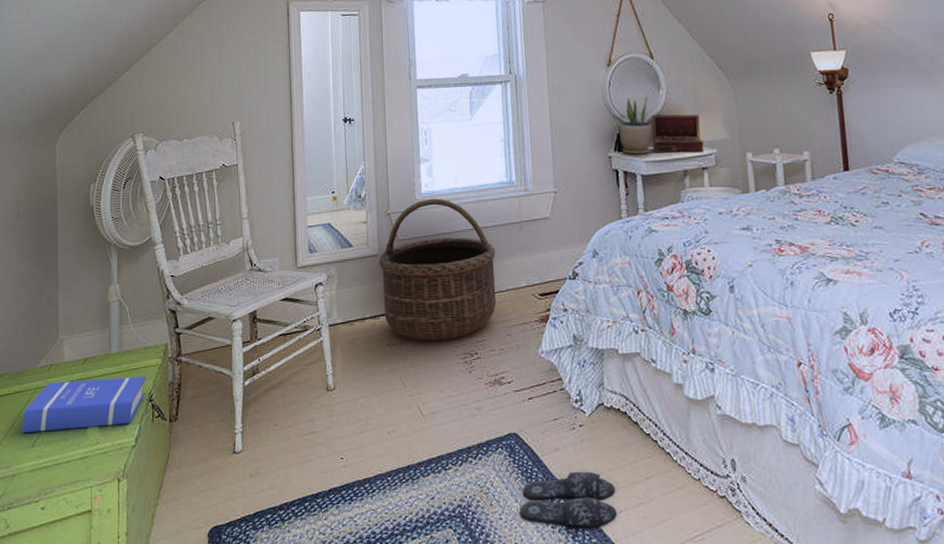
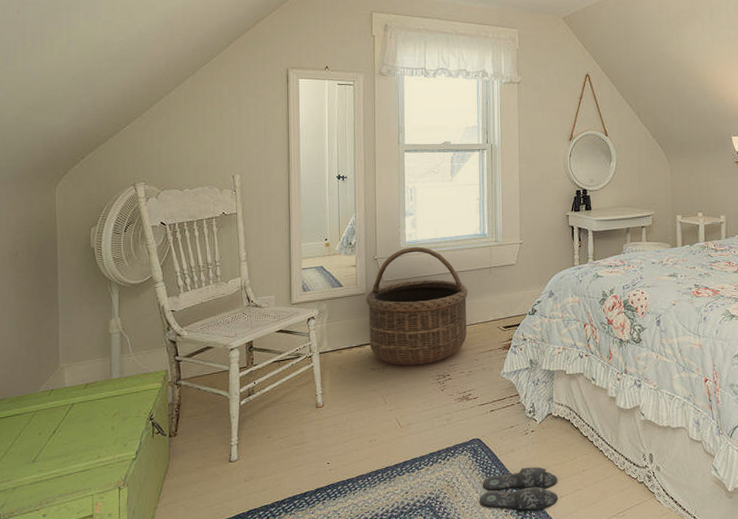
book: present [21,375,146,434] -> none [22,398,146,451]
potted plant: present [618,93,653,155] -> none [576,164,604,214]
wooden box: present [651,114,704,154] -> none [602,181,644,215]

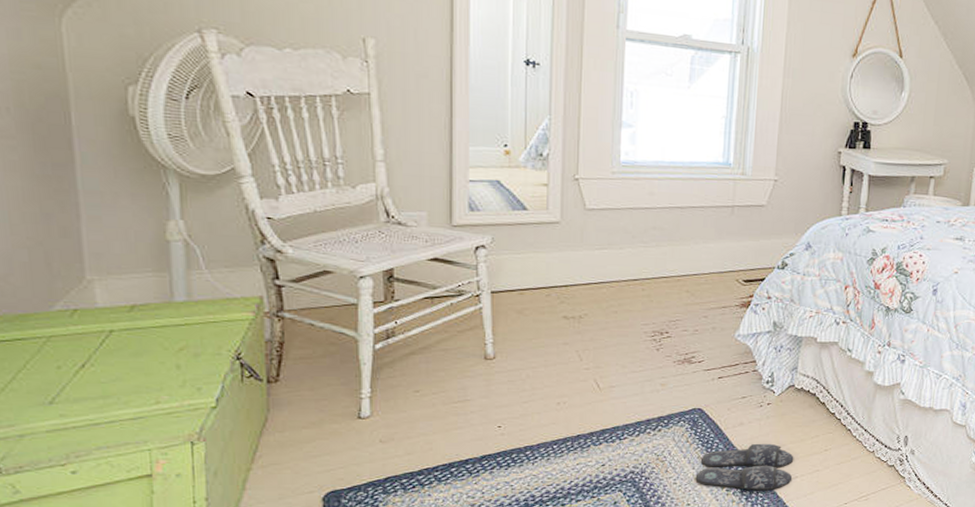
basket: present [366,246,468,366] -> none [560,168,702,318]

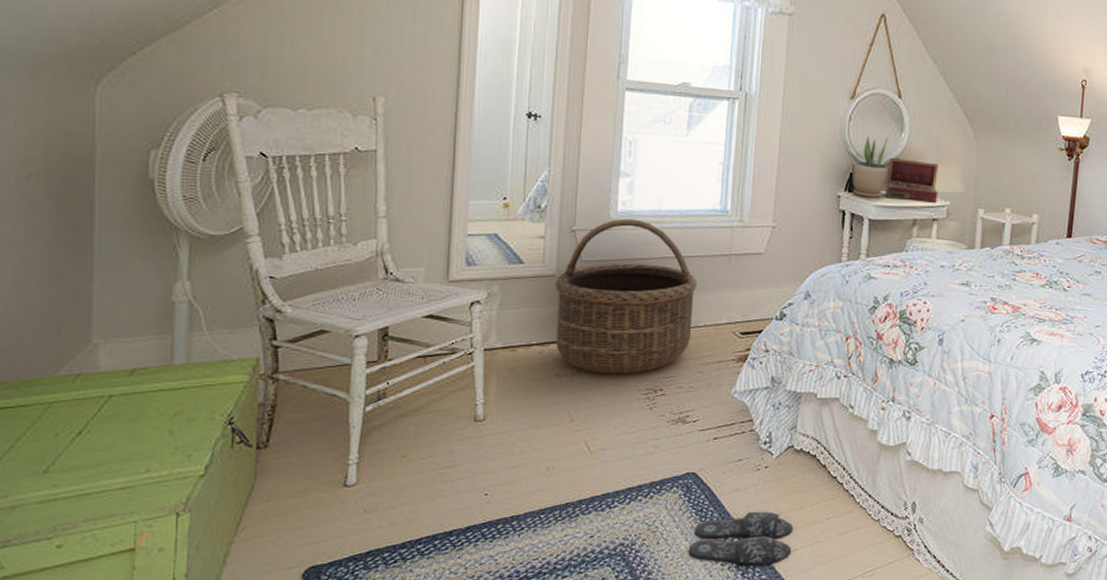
basket: none [560,168,702,318] -> present [555,218,698,375]
potted plant: none [852,93,892,155] -> present [852,134,891,198]
wooden box: none [885,115,937,162] -> present [885,157,939,204]

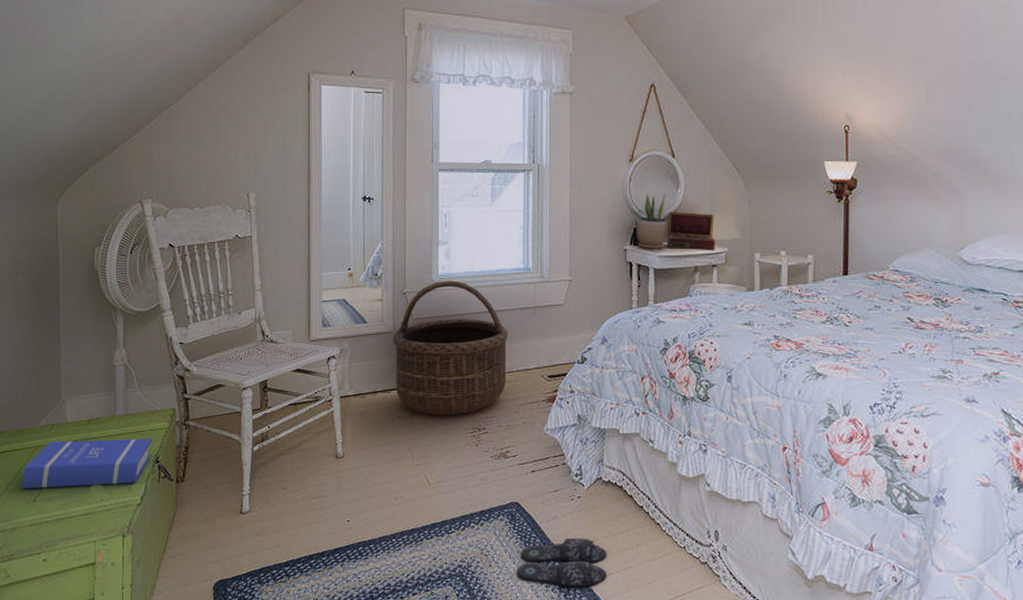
book: none [27,394,225,457] -> present [22,438,152,489]

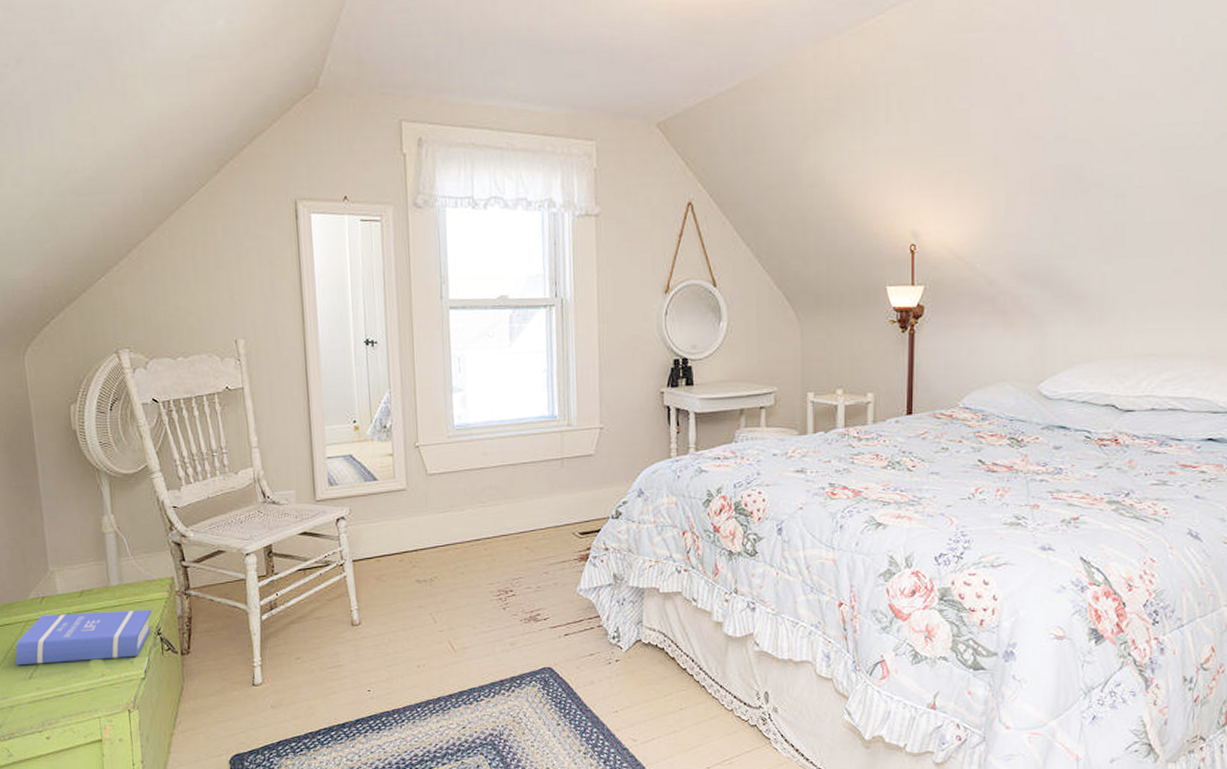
basket: present [393,280,509,416] -> none [407,431,535,578]
slippers: present [516,538,607,588] -> none [552,702,649,754]
potted plant: present [635,191,668,249] -> none [673,325,710,391]
wooden box: present [667,211,716,251] -> none [709,348,764,392]

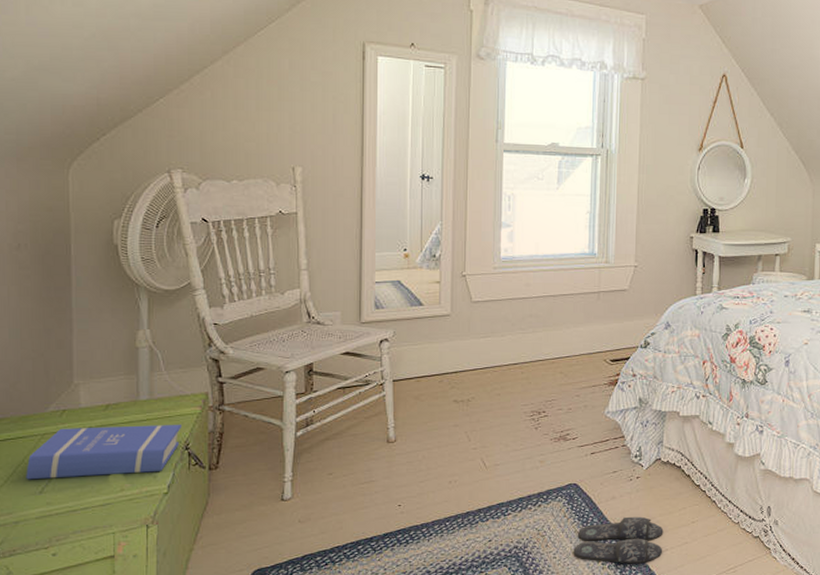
slippers: none [552,702,649,754] -> present [573,516,664,564]

